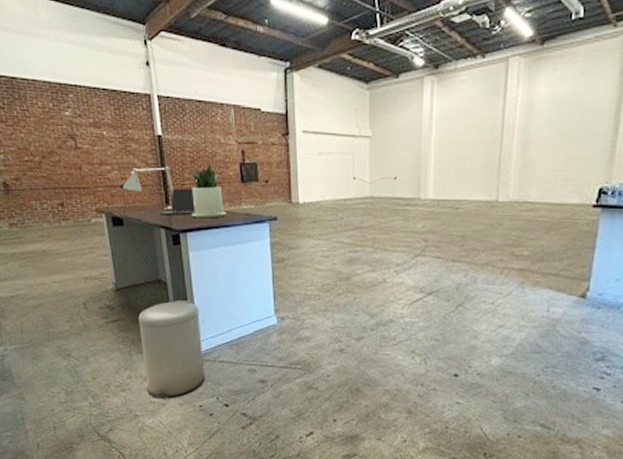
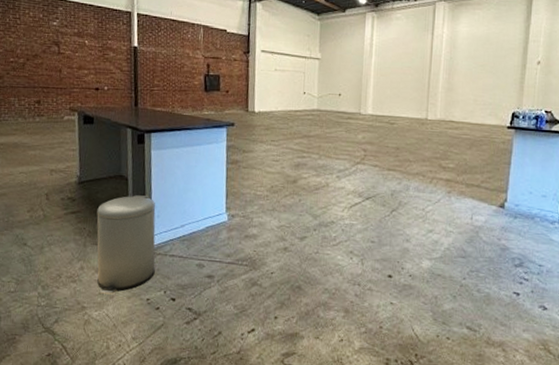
desk lamp: present [122,167,175,210] -> none [96,73,144,112]
laptop: present [159,188,195,215] -> none [128,93,161,117]
planter: present [189,164,227,219] -> none [157,74,190,122]

